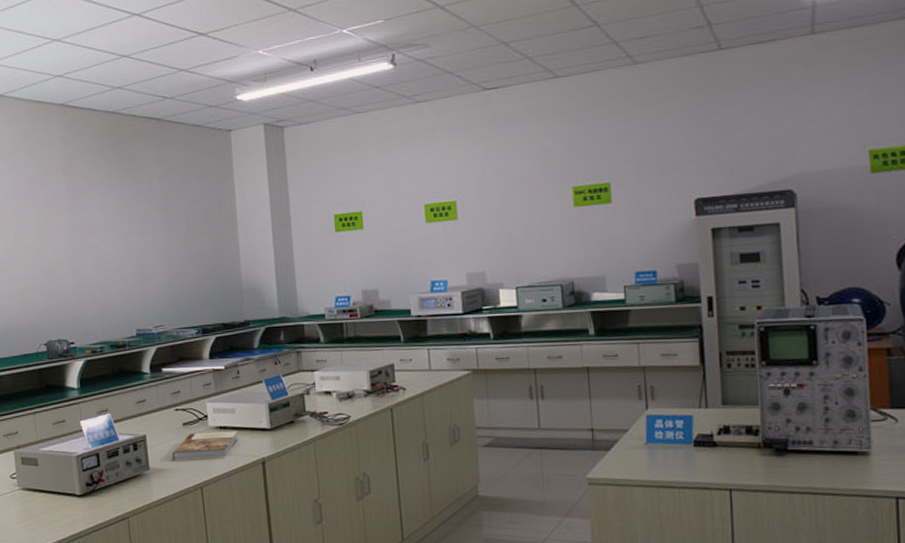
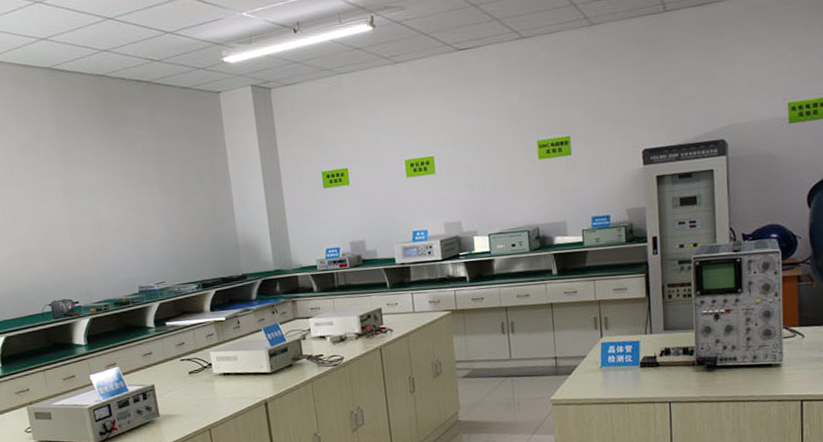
book: present [172,430,238,460] -> none [180,376,241,406]

